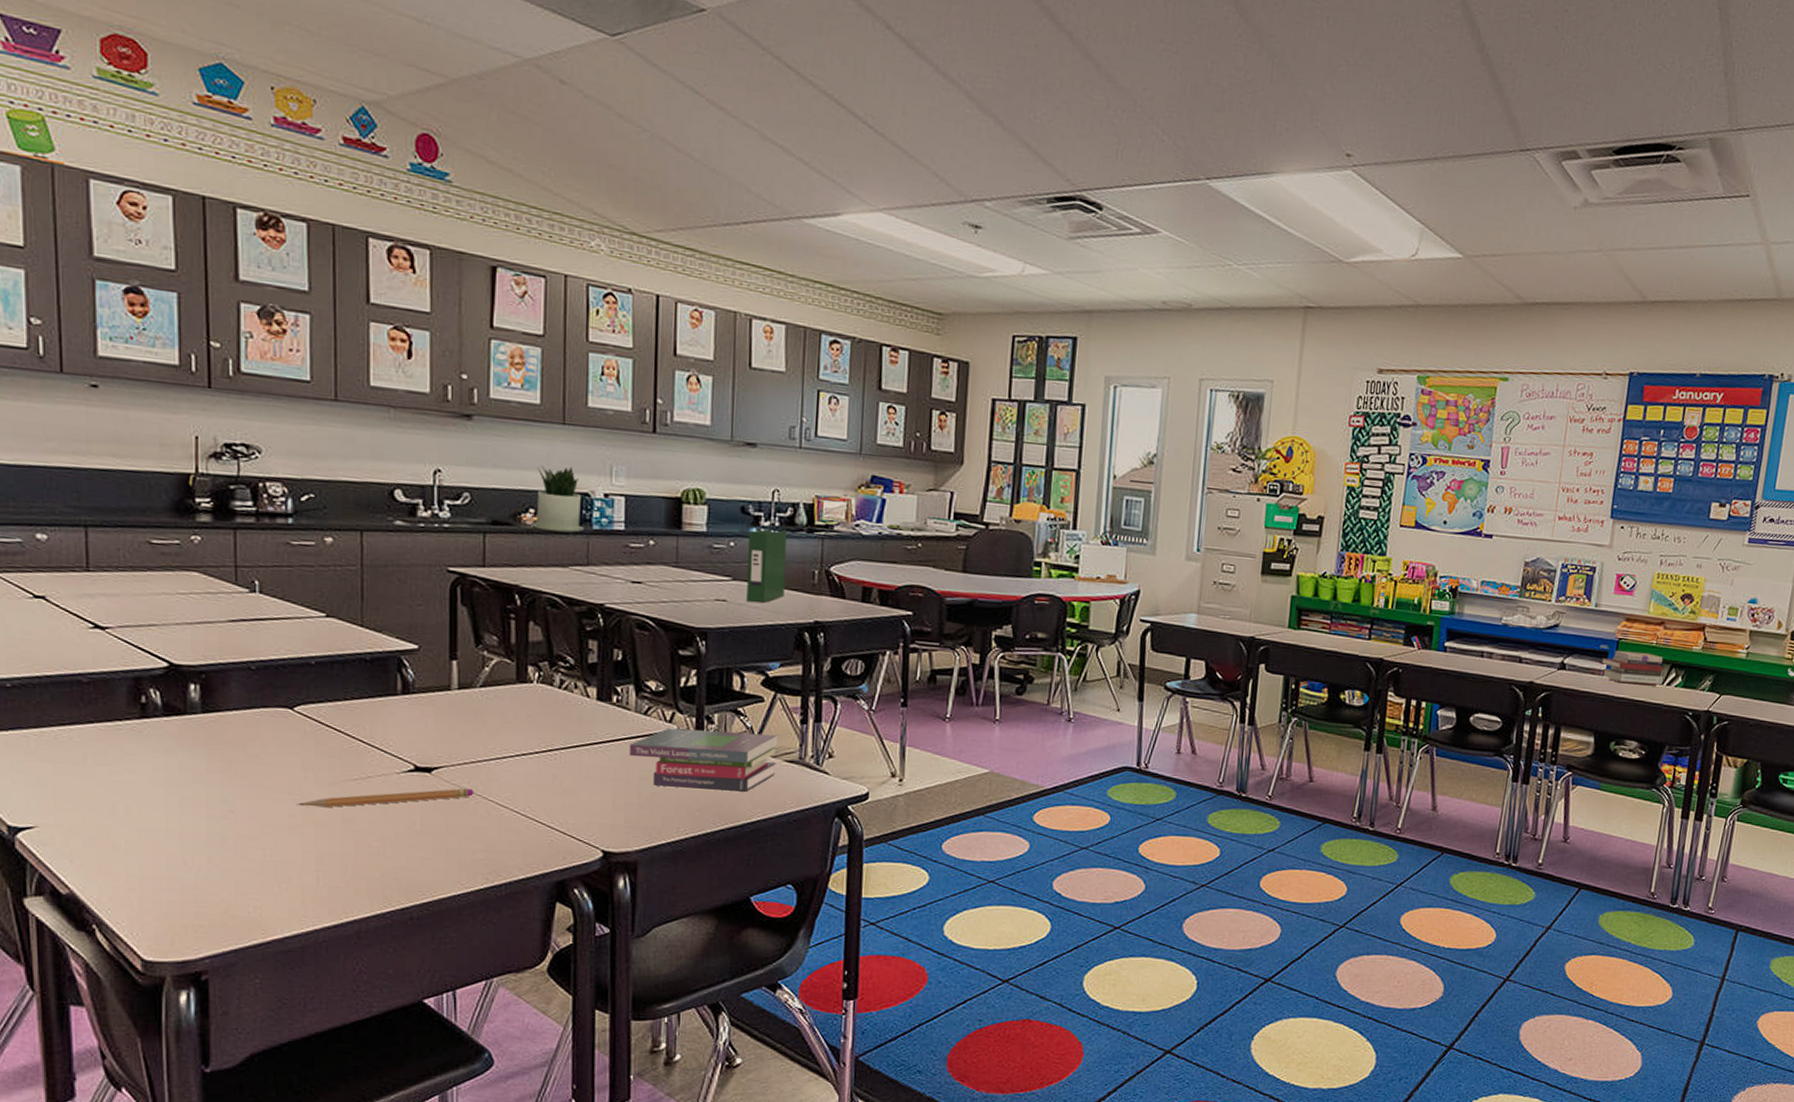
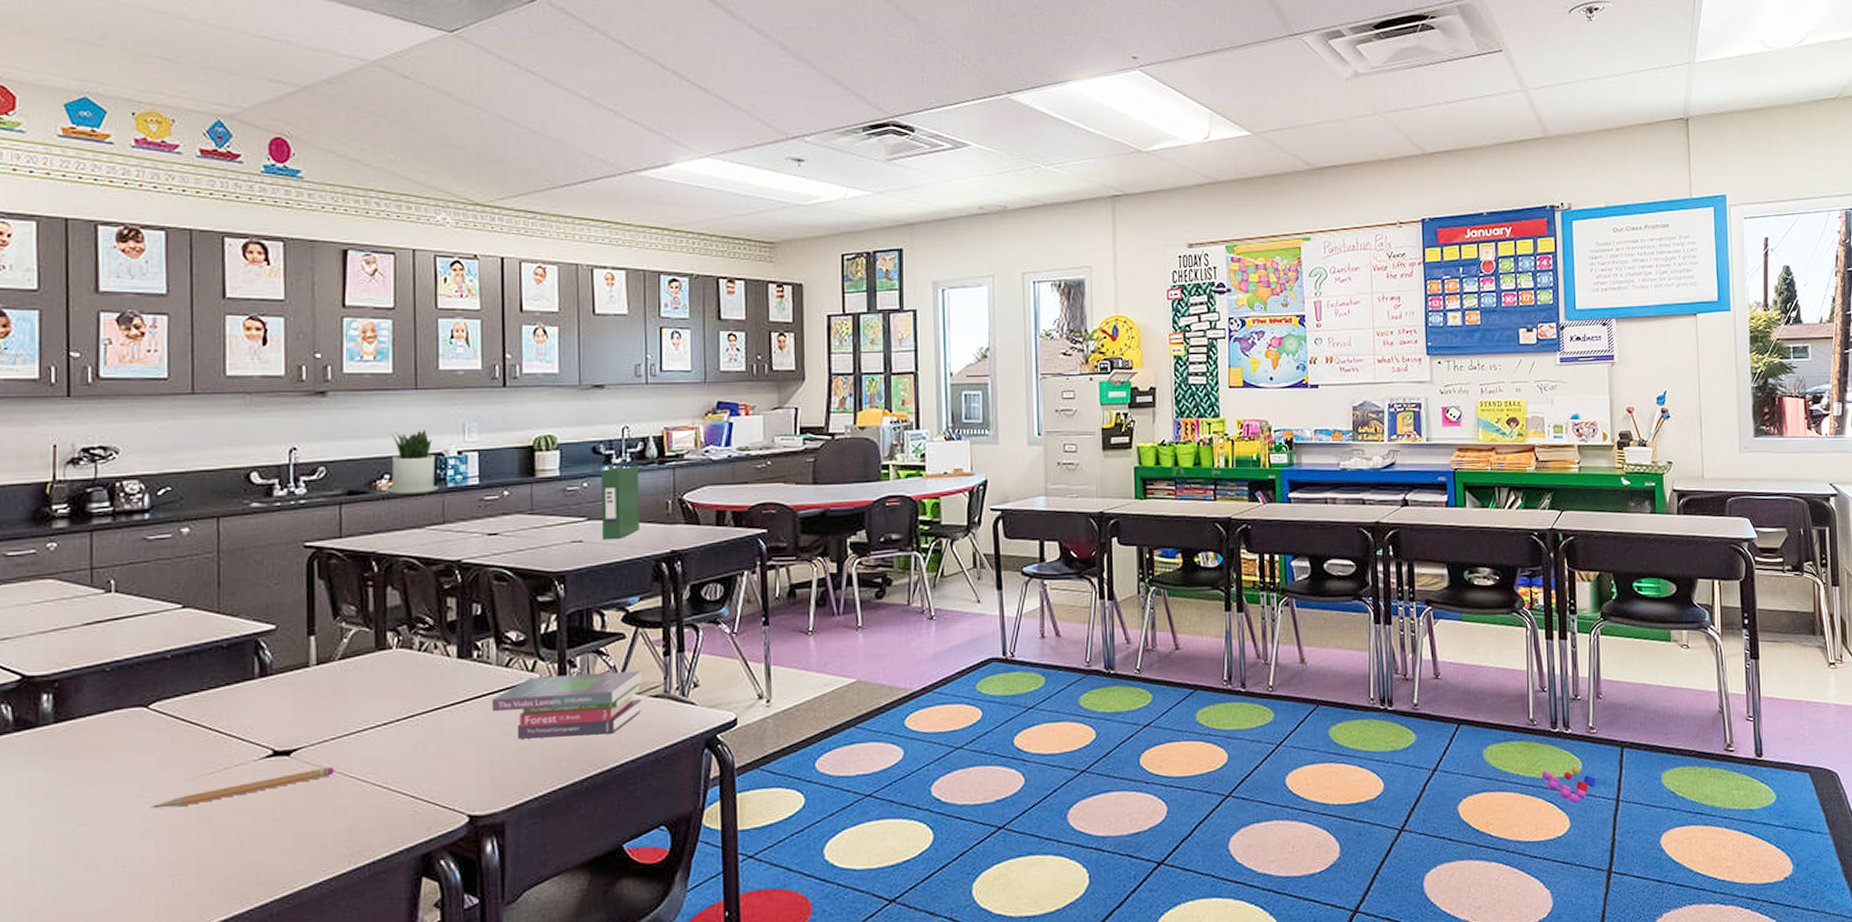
books: present [1602,651,1664,686] -> none [1442,479,1503,512]
toy blocks: none [1652,942,1706,977] -> present [1541,766,1596,804]

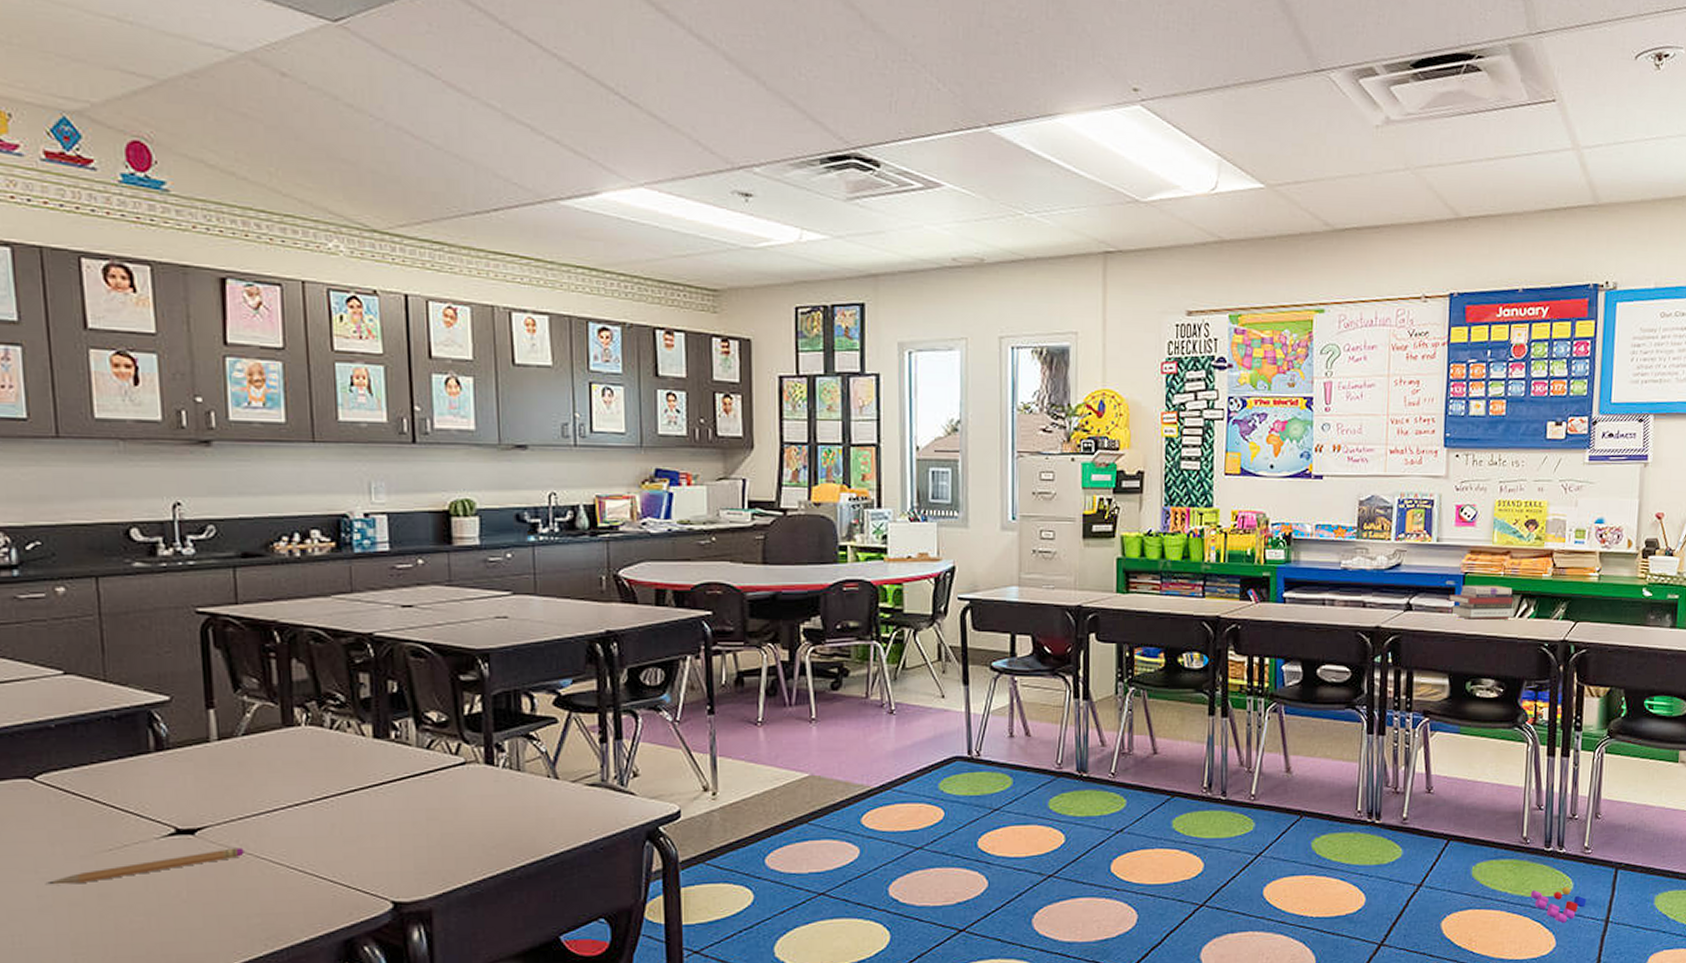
planter: present [386,428,438,496] -> none [285,486,344,561]
books: present [491,670,642,739] -> none [412,757,577,825]
binder: present [601,465,639,540] -> none [526,536,571,617]
books: none [1442,479,1503,512] -> present [1449,585,1514,619]

